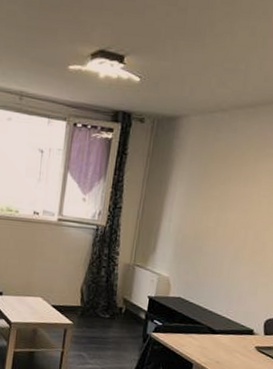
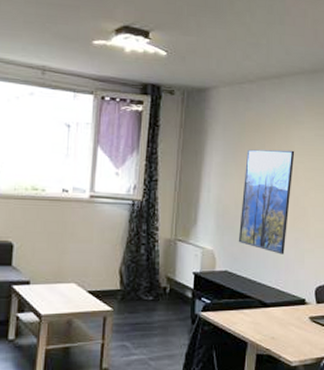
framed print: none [194,181,261,286] -> present [238,149,295,255]

